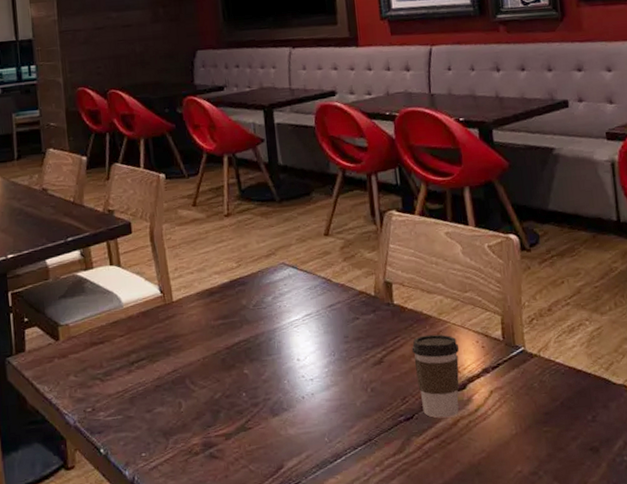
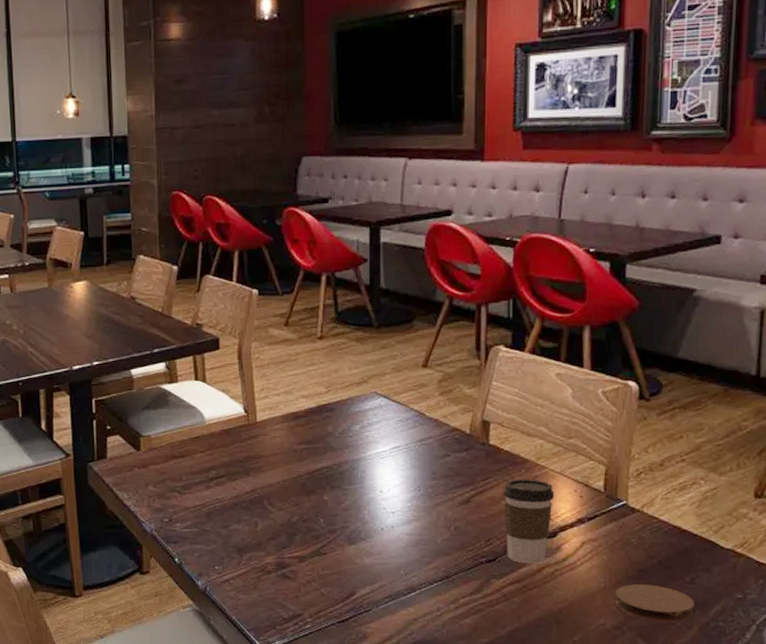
coaster: none [527,426,600,463] -> present [615,584,696,622]

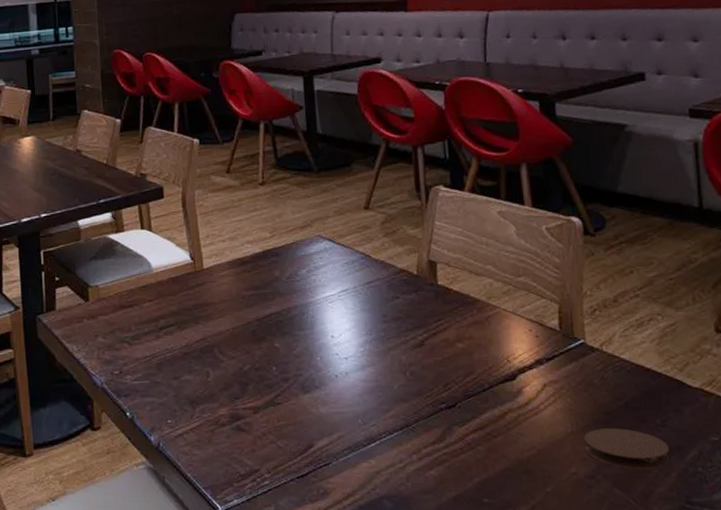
coffee cup: present [503,479,555,564] -> none [456,319,510,409]

